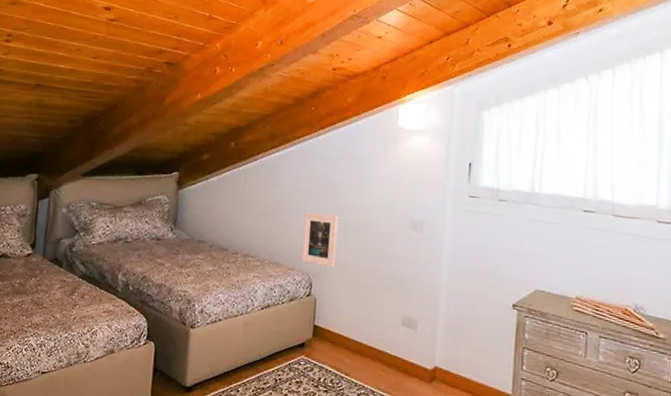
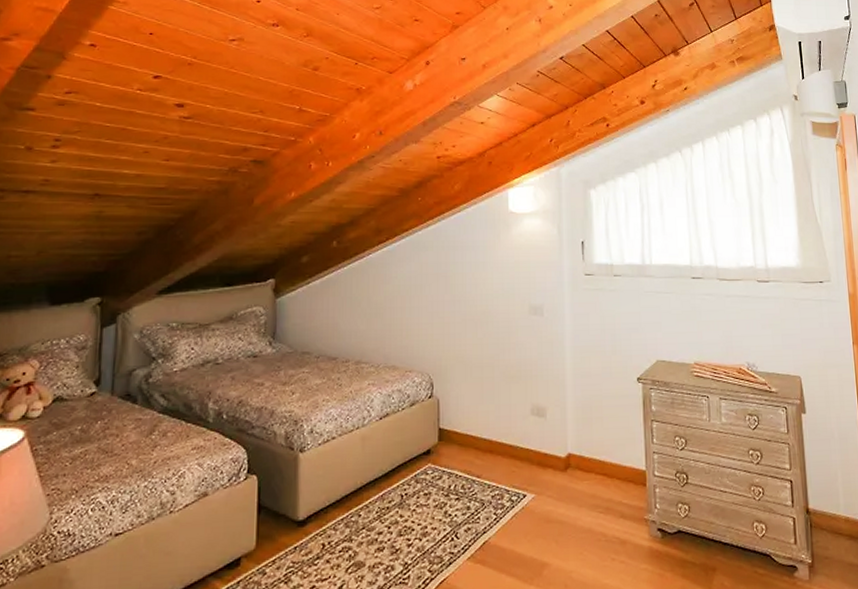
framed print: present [301,212,339,268] -> none [419,307,457,364]

